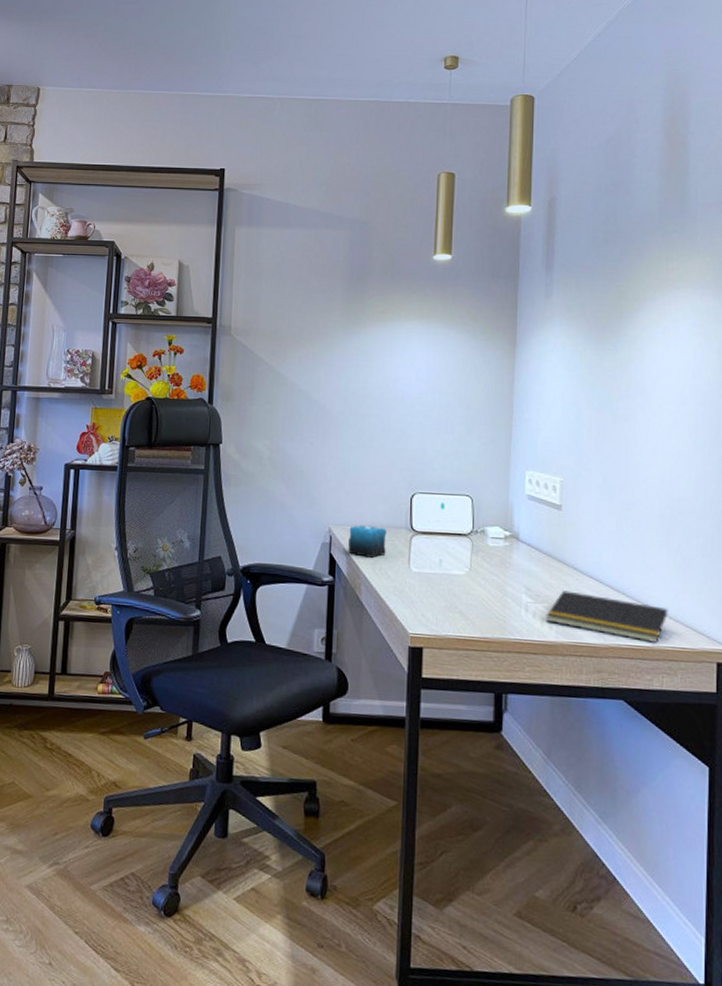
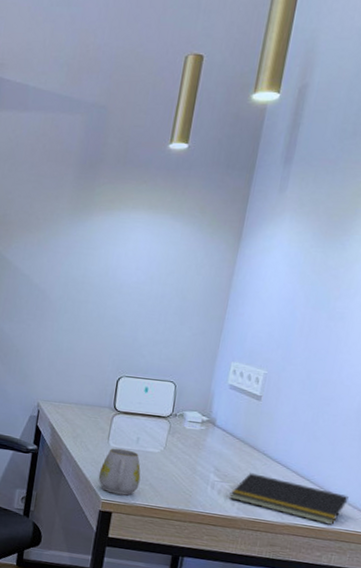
candle: present [347,525,387,558] -> none [53,402,91,432]
mug: none [403,573,449,627] -> present [98,448,141,496]

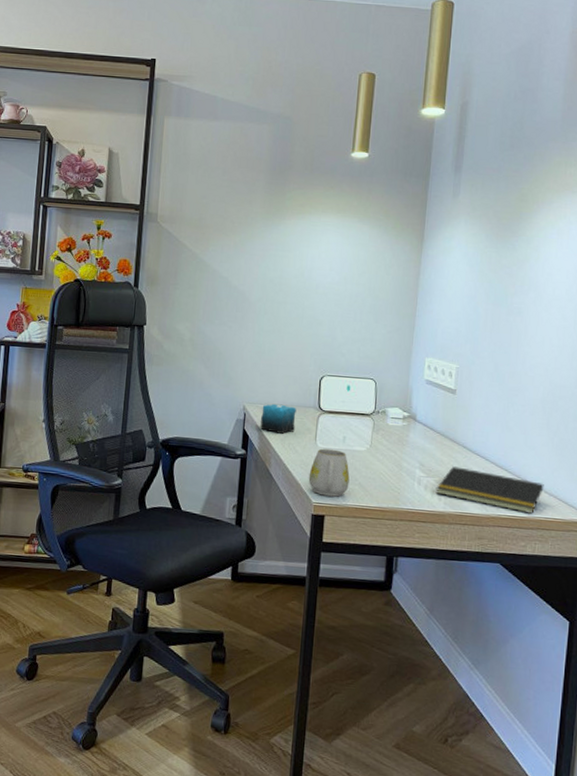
candle: none [53,402,91,432] -> present [260,403,297,434]

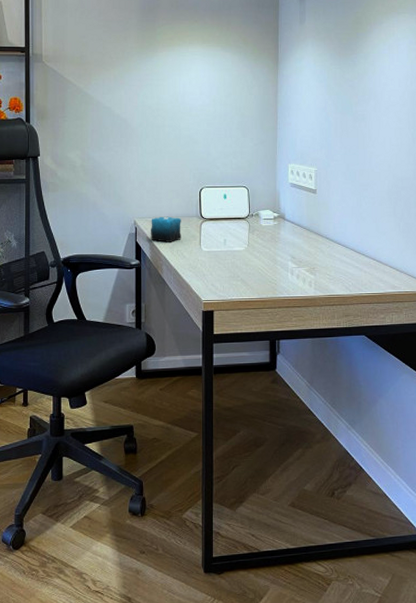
mug: present [308,448,350,497] -> none [197,252,232,293]
notepad: present [435,466,544,514] -> none [306,256,396,290]

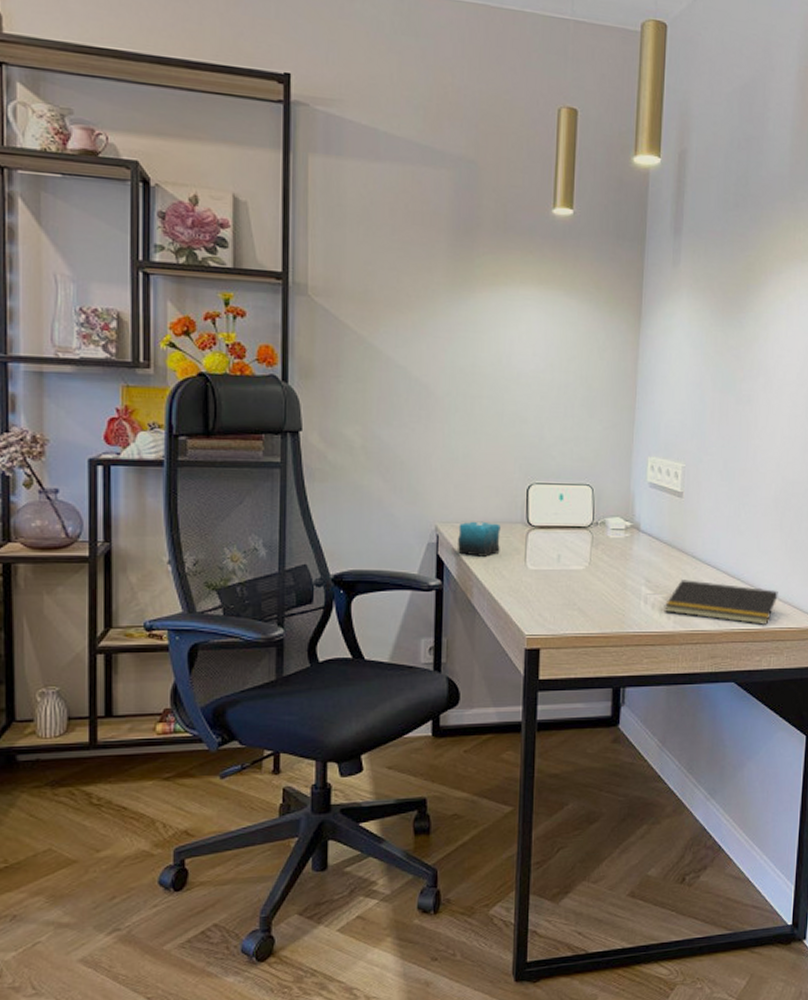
notepad: none [306,256,396,290] -> present [664,580,778,625]

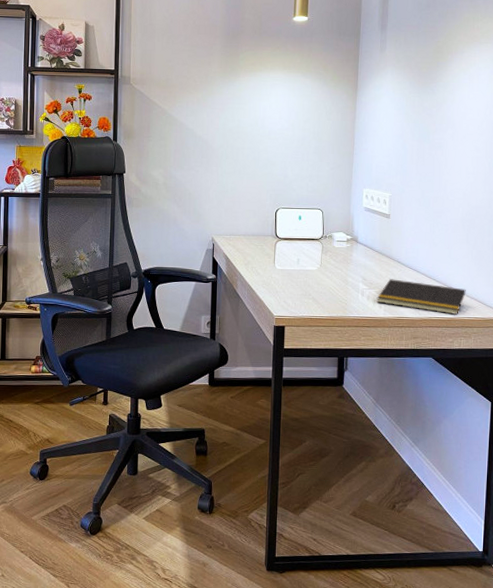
candle: present [457,521,501,557] -> none [226,234,257,259]

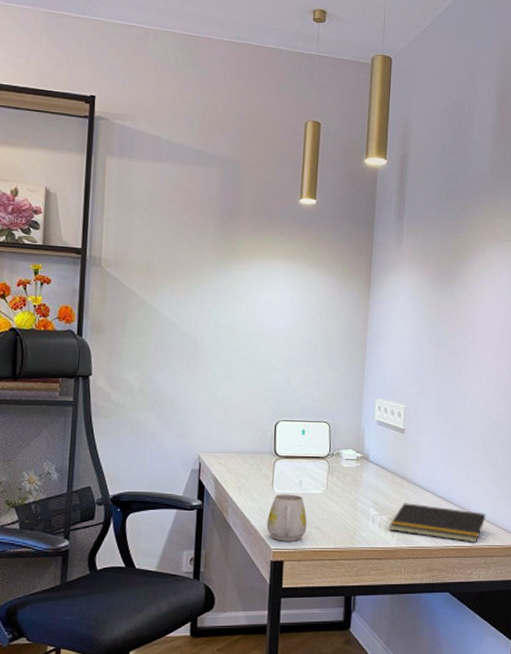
mug: none [270,270,304,310] -> present [266,494,307,541]

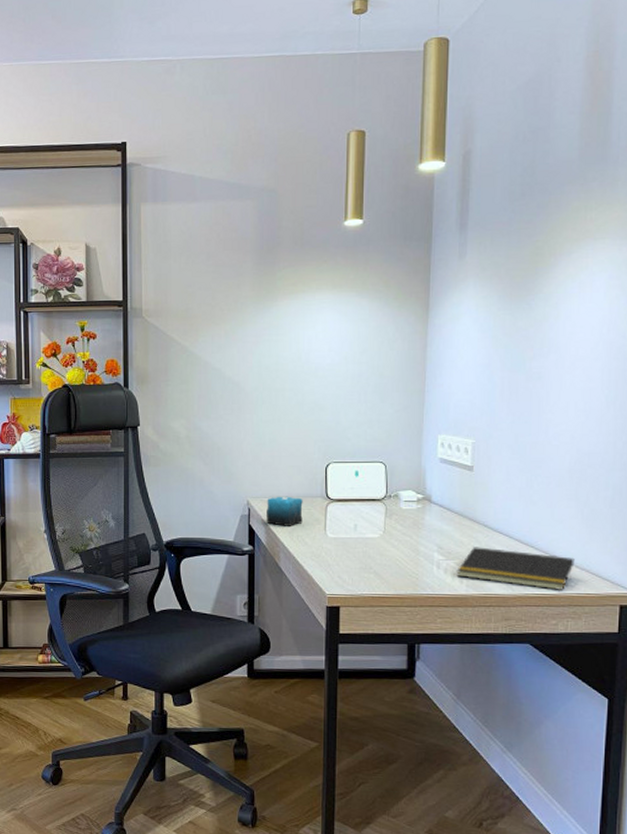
candle: none [216,451,253,482] -> present [265,496,303,526]
mug: present [266,494,307,541] -> none [320,538,364,587]

